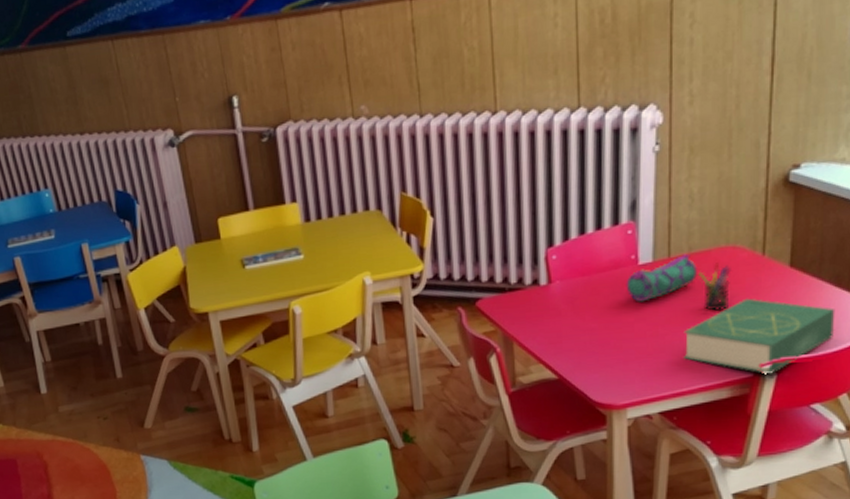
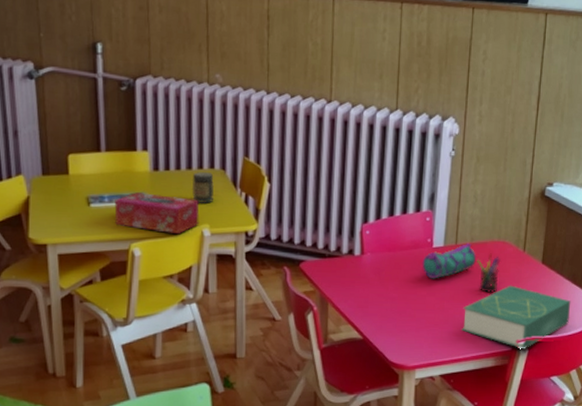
tissue box: none [269,246,359,286] -> present [114,192,199,233]
jar: none [346,215,372,251] -> present [191,172,214,205]

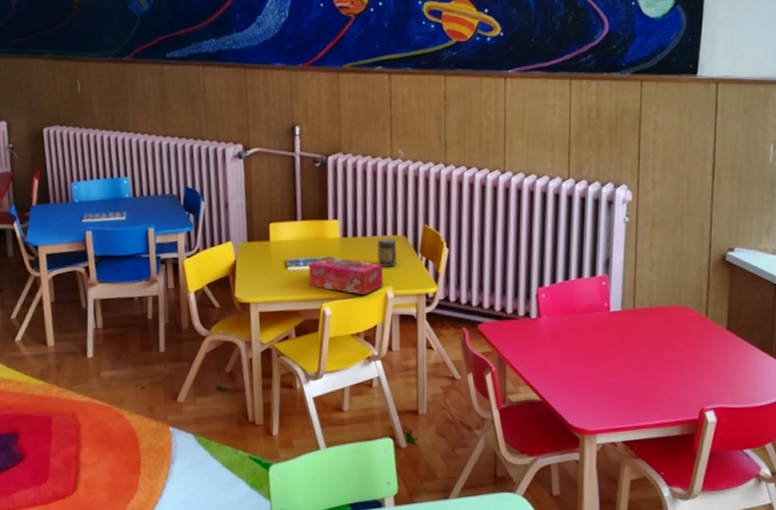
pencil case: present [422,243,477,279] -> none [599,307,656,343]
book: present [462,285,571,349] -> none [644,351,762,419]
pen holder: present [477,253,501,293] -> none [656,318,682,359]

